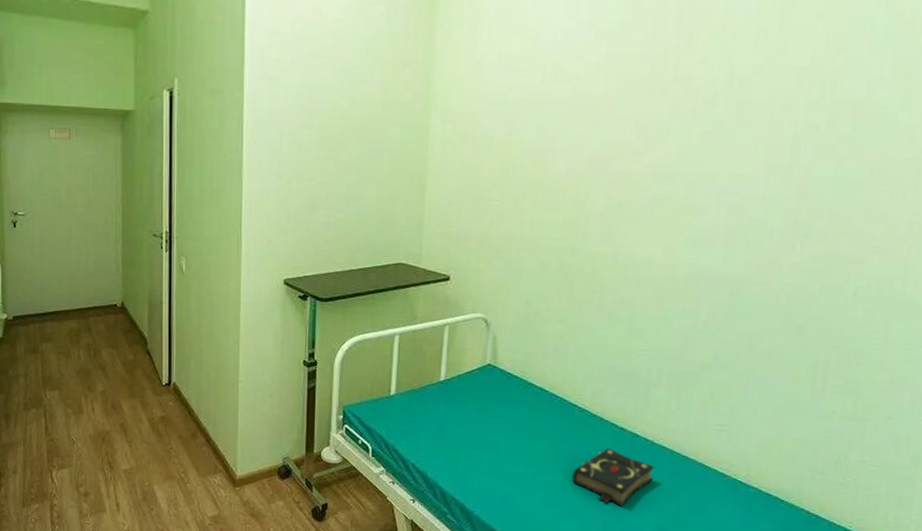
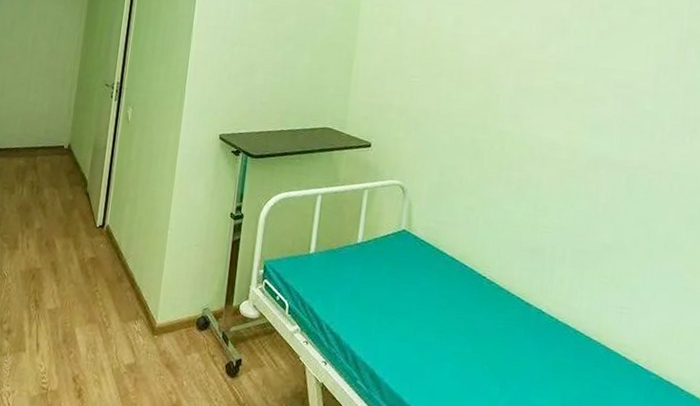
book: present [572,447,655,507] -> none [480,322,559,385]

